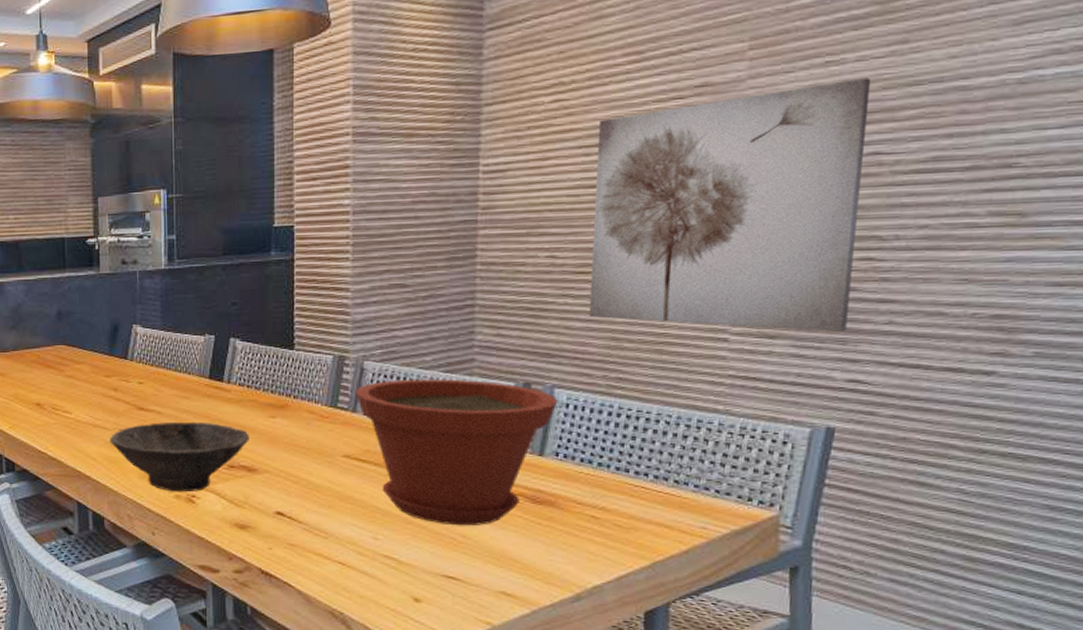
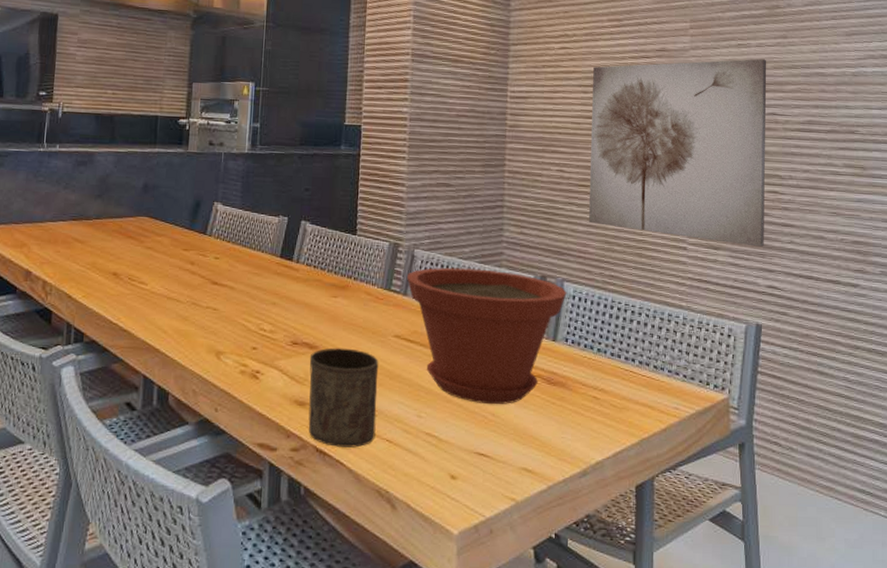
bowl: present [110,421,249,492] -> none [182,297,313,368]
cup: none [248,470,327,570] -> present [308,348,379,448]

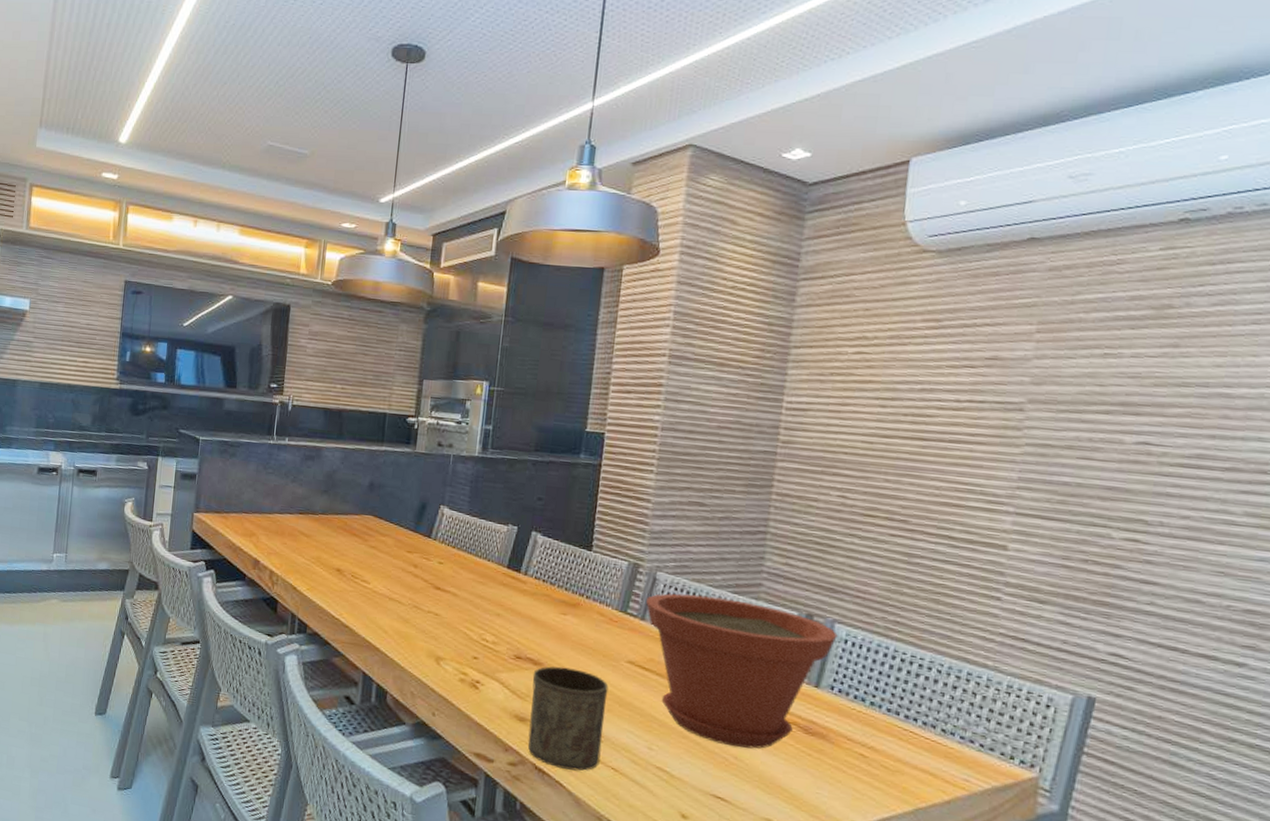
wall art: present [588,59,767,247] -> none [872,373,1145,606]

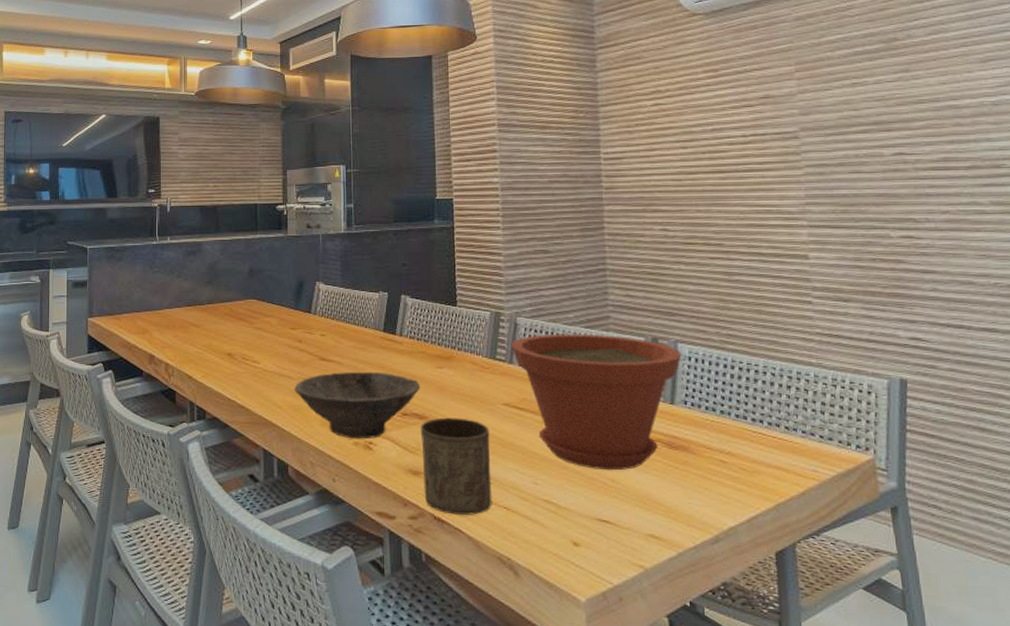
bowl: none [403,603,539,678] -> present [294,371,420,439]

